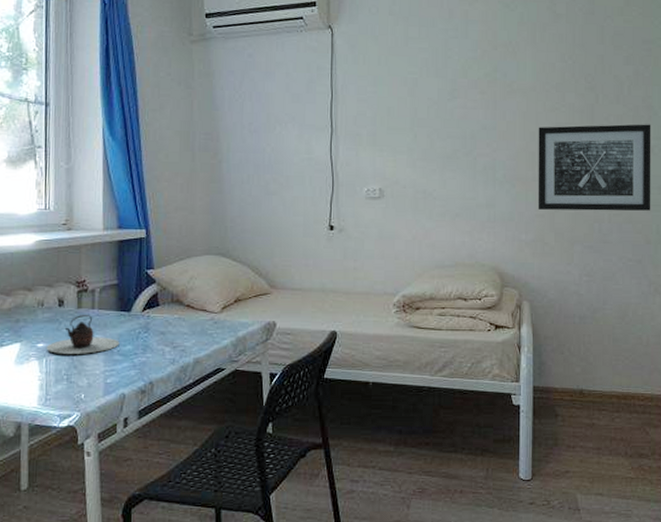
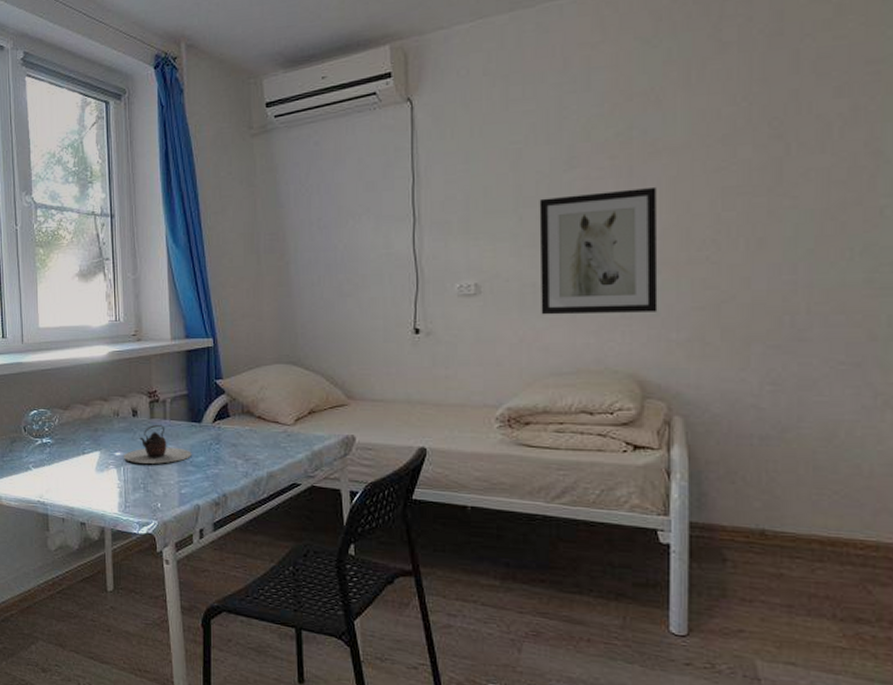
wall art: none [429,118,513,218] -> present [539,186,658,315]
wall art: present [537,124,651,211] -> none [694,176,880,300]

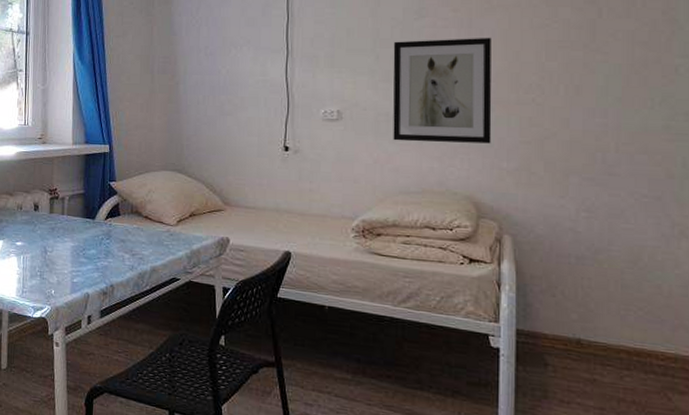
teapot: present [123,425,192,464] -> none [23,219,85,255]

